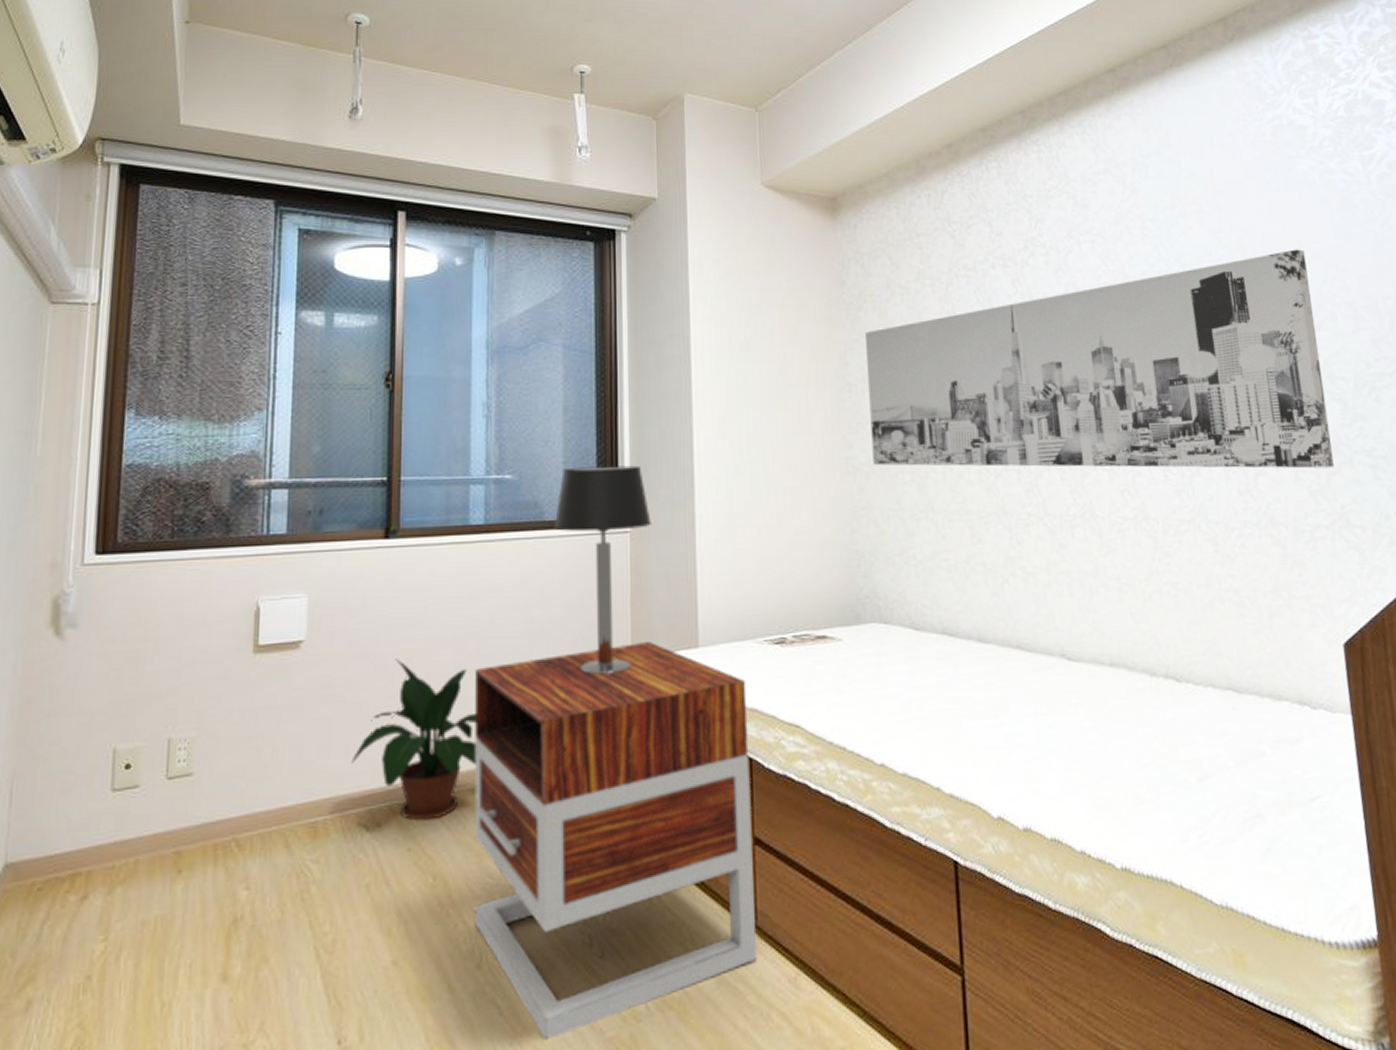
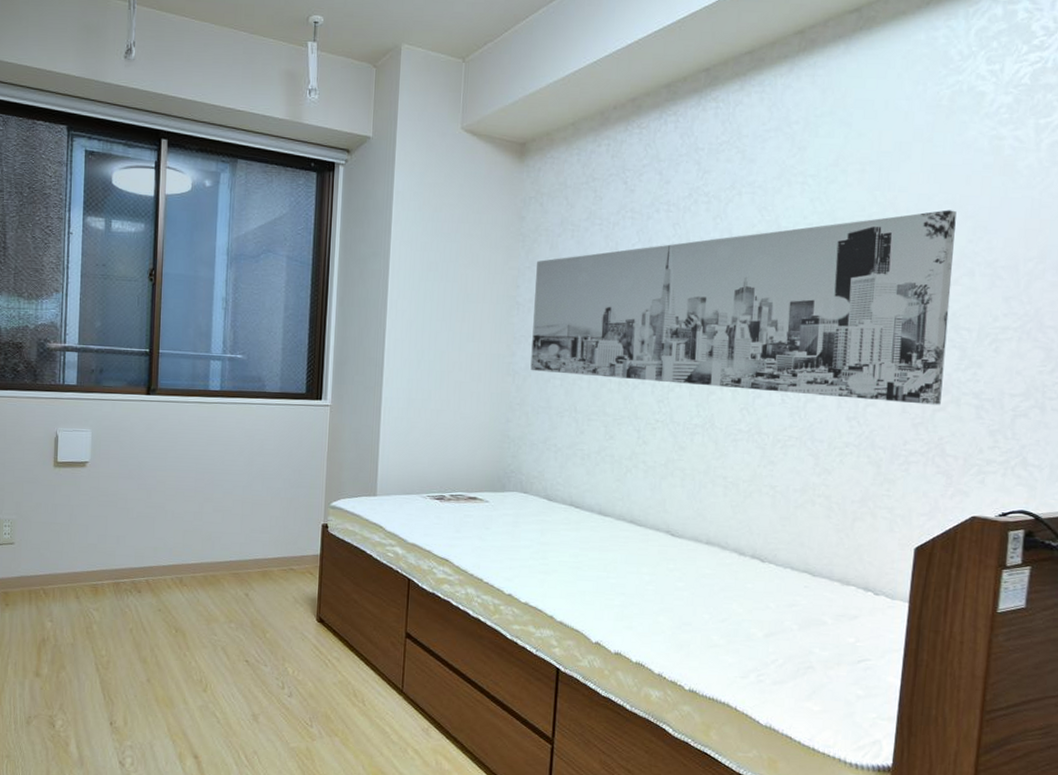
potted plant: present [351,658,477,821] -> none [121,481,210,593]
nightstand: present [474,641,758,1039] -> none [202,487,411,742]
table lamp: present [553,465,651,675] -> none [272,353,347,508]

